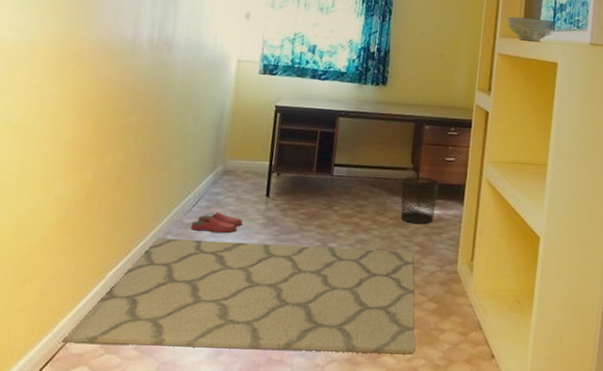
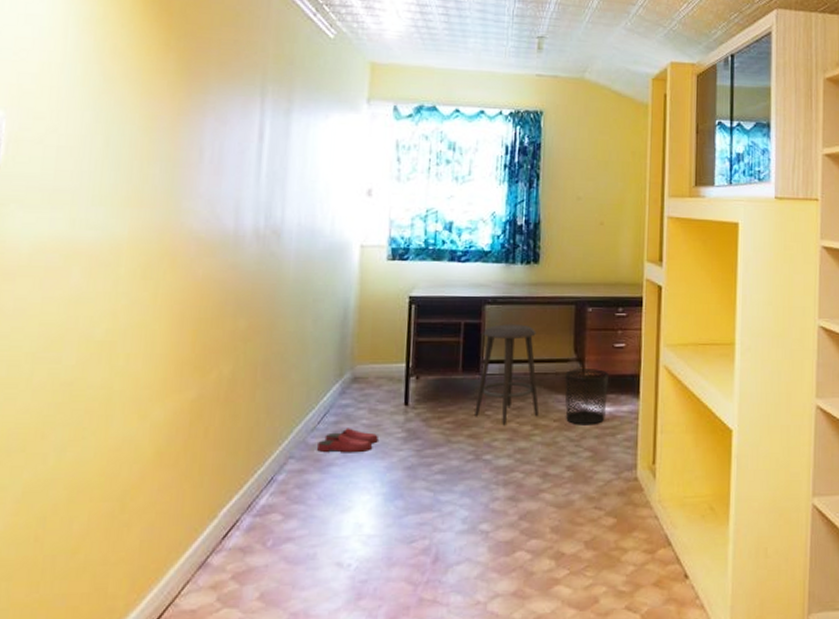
rug: present [59,237,416,355] -> none [166,458,594,599]
stool: none [324,134,381,220] -> present [475,324,539,426]
decorative bowl: present [507,16,556,43] -> none [676,172,733,201]

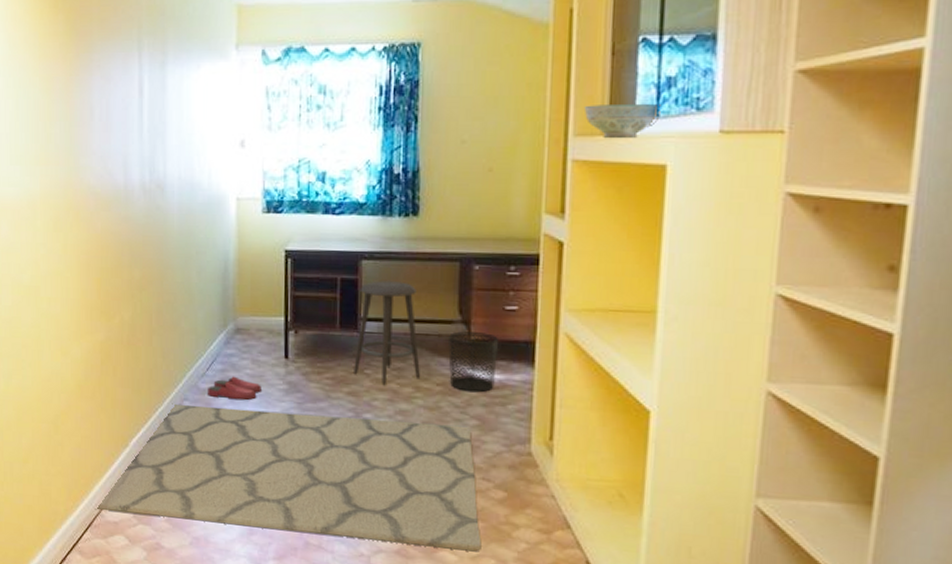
rug: none [166,458,594,599] -> present [95,403,482,552]
decorative bowl: none [676,172,733,201] -> present [583,104,661,139]

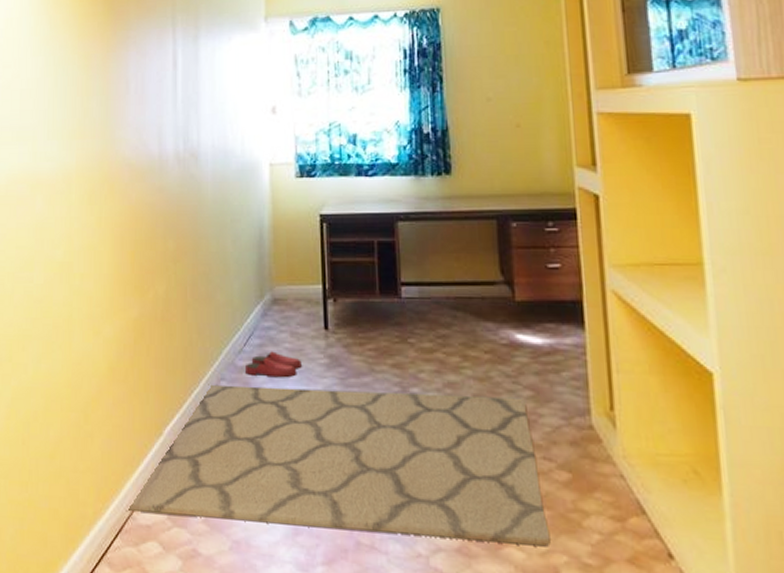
stool: present [354,280,420,386] -> none [397,242,466,356]
waste bin: present [447,330,499,393] -> none [491,291,546,360]
decorative bowl: present [583,104,661,139] -> none [602,56,677,91]

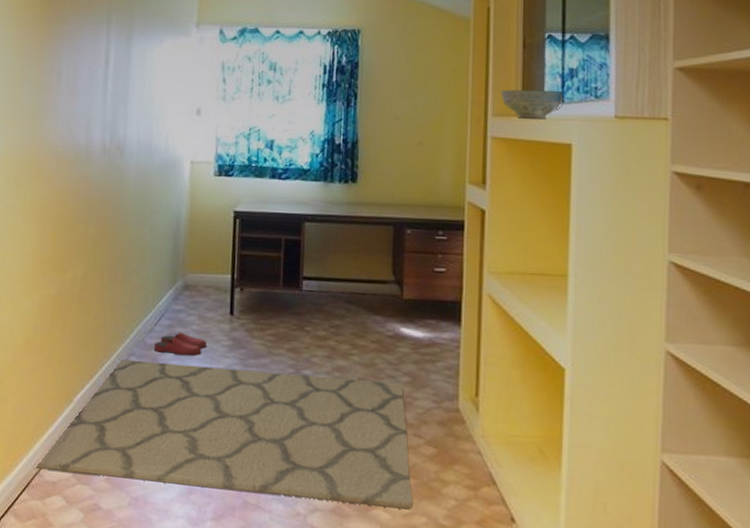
decorative bowl: none [602,56,677,91] -> present [500,89,565,121]

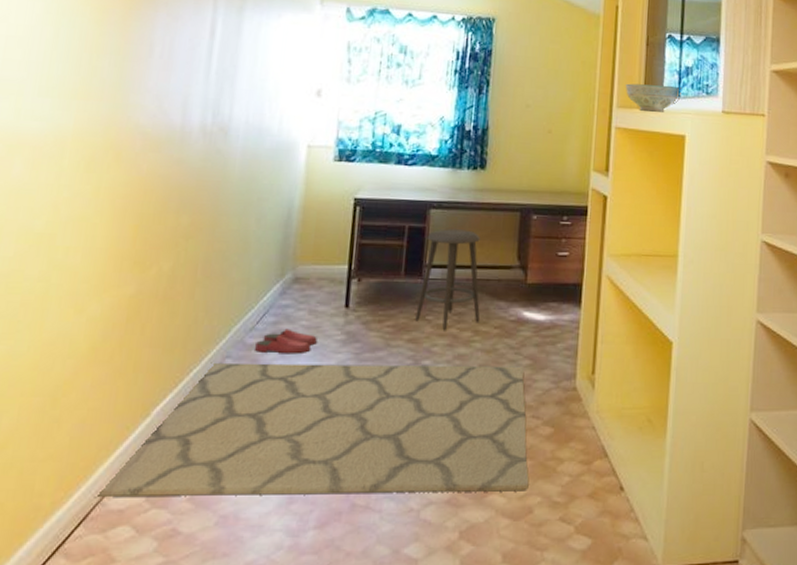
stool: none [295,242,357,343] -> present [415,229,480,331]

